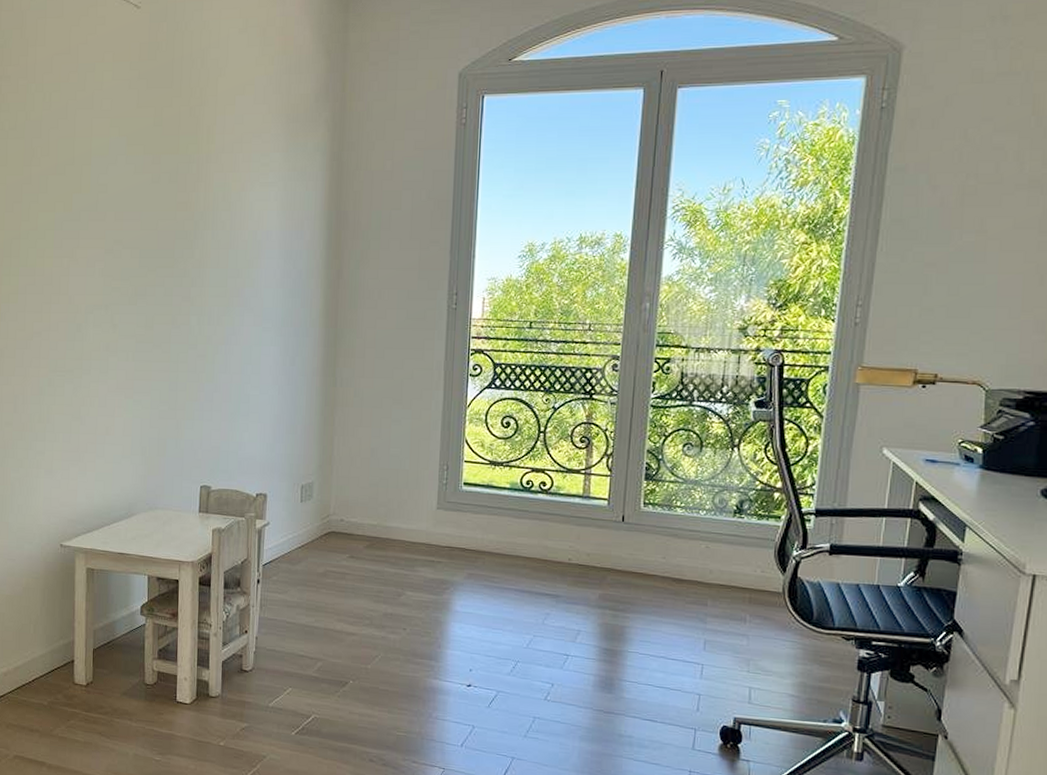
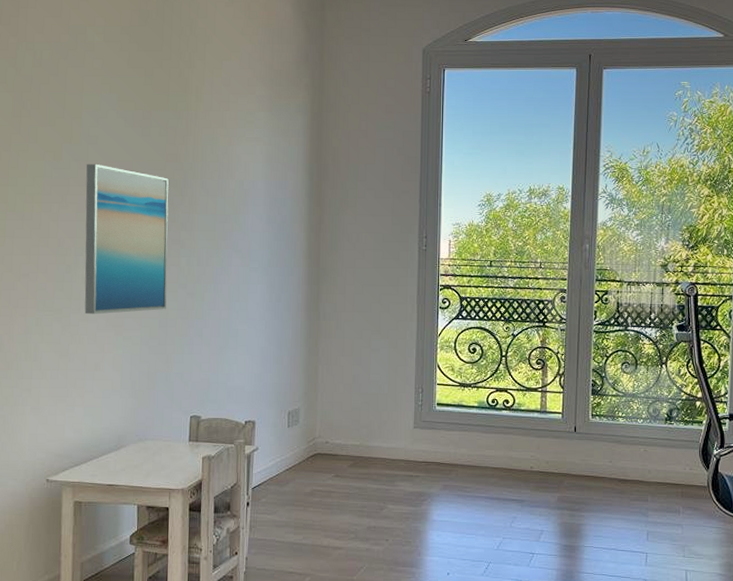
wall art: none [95,214,179,376] -> present [84,163,169,315]

